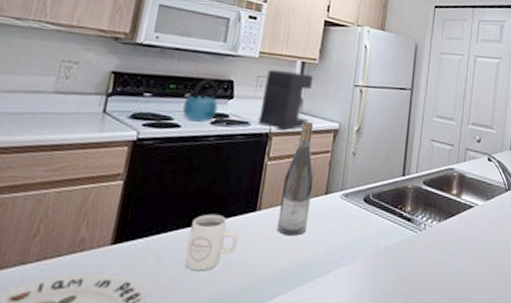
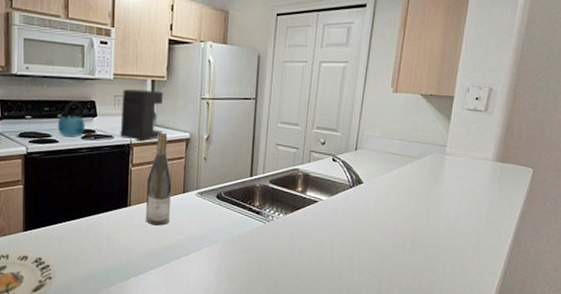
mug: present [185,213,239,271] -> none [78,209,116,251]

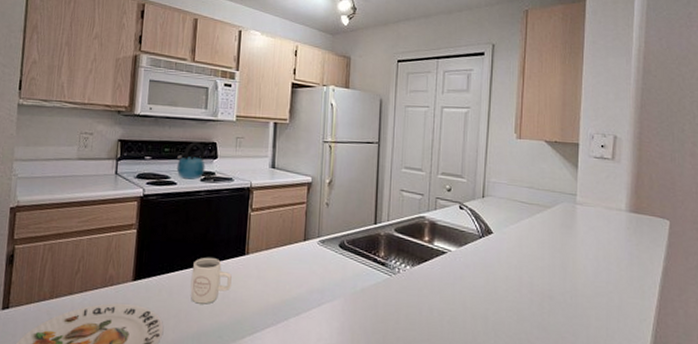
mug: none [78,209,116,251] -> present [190,257,232,304]
coffee maker: present [120,89,163,142] -> none [240,131,285,185]
wine bottle: present [145,132,172,226] -> none [263,175,293,277]

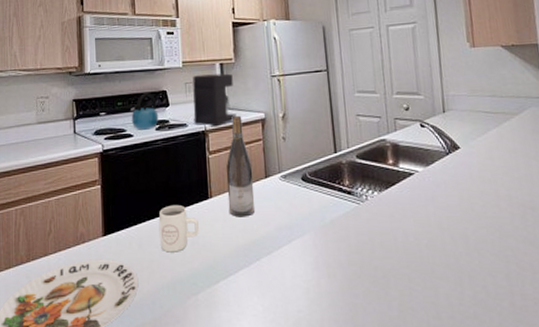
coffee maker: none [240,131,285,185] -> present [192,73,237,127]
wine bottle: none [263,175,293,277] -> present [226,115,255,217]

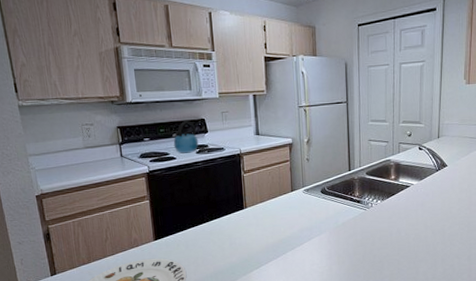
mug: present [158,204,199,253] -> none [201,214,236,251]
coffee maker: present [192,73,237,127] -> none [228,104,268,151]
wine bottle: present [226,115,255,217] -> none [259,140,283,223]

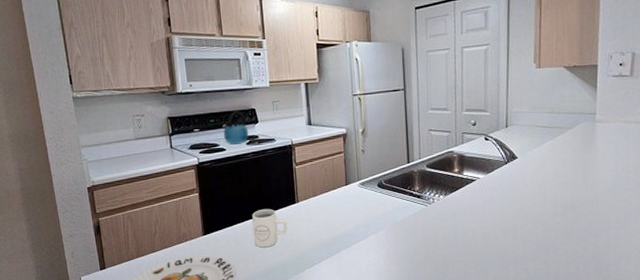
mug: none [201,214,236,251] -> present [252,208,287,248]

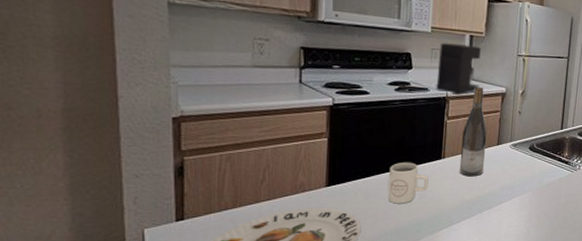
kettle: present [222,111,249,145] -> none [368,52,400,89]
coffee maker: none [279,92,321,141] -> present [436,43,481,95]
wine bottle: none [311,130,337,218] -> present [459,86,487,177]

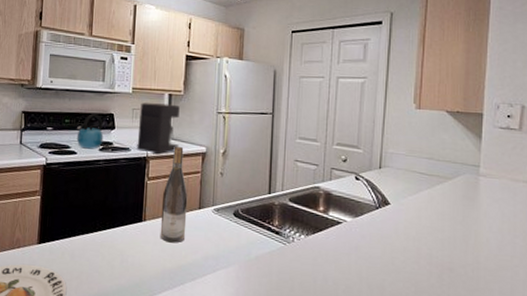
kettle: none [368,52,400,89] -> present [76,114,104,149]
mug: present [387,162,429,204] -> none [91,223,130,268]

